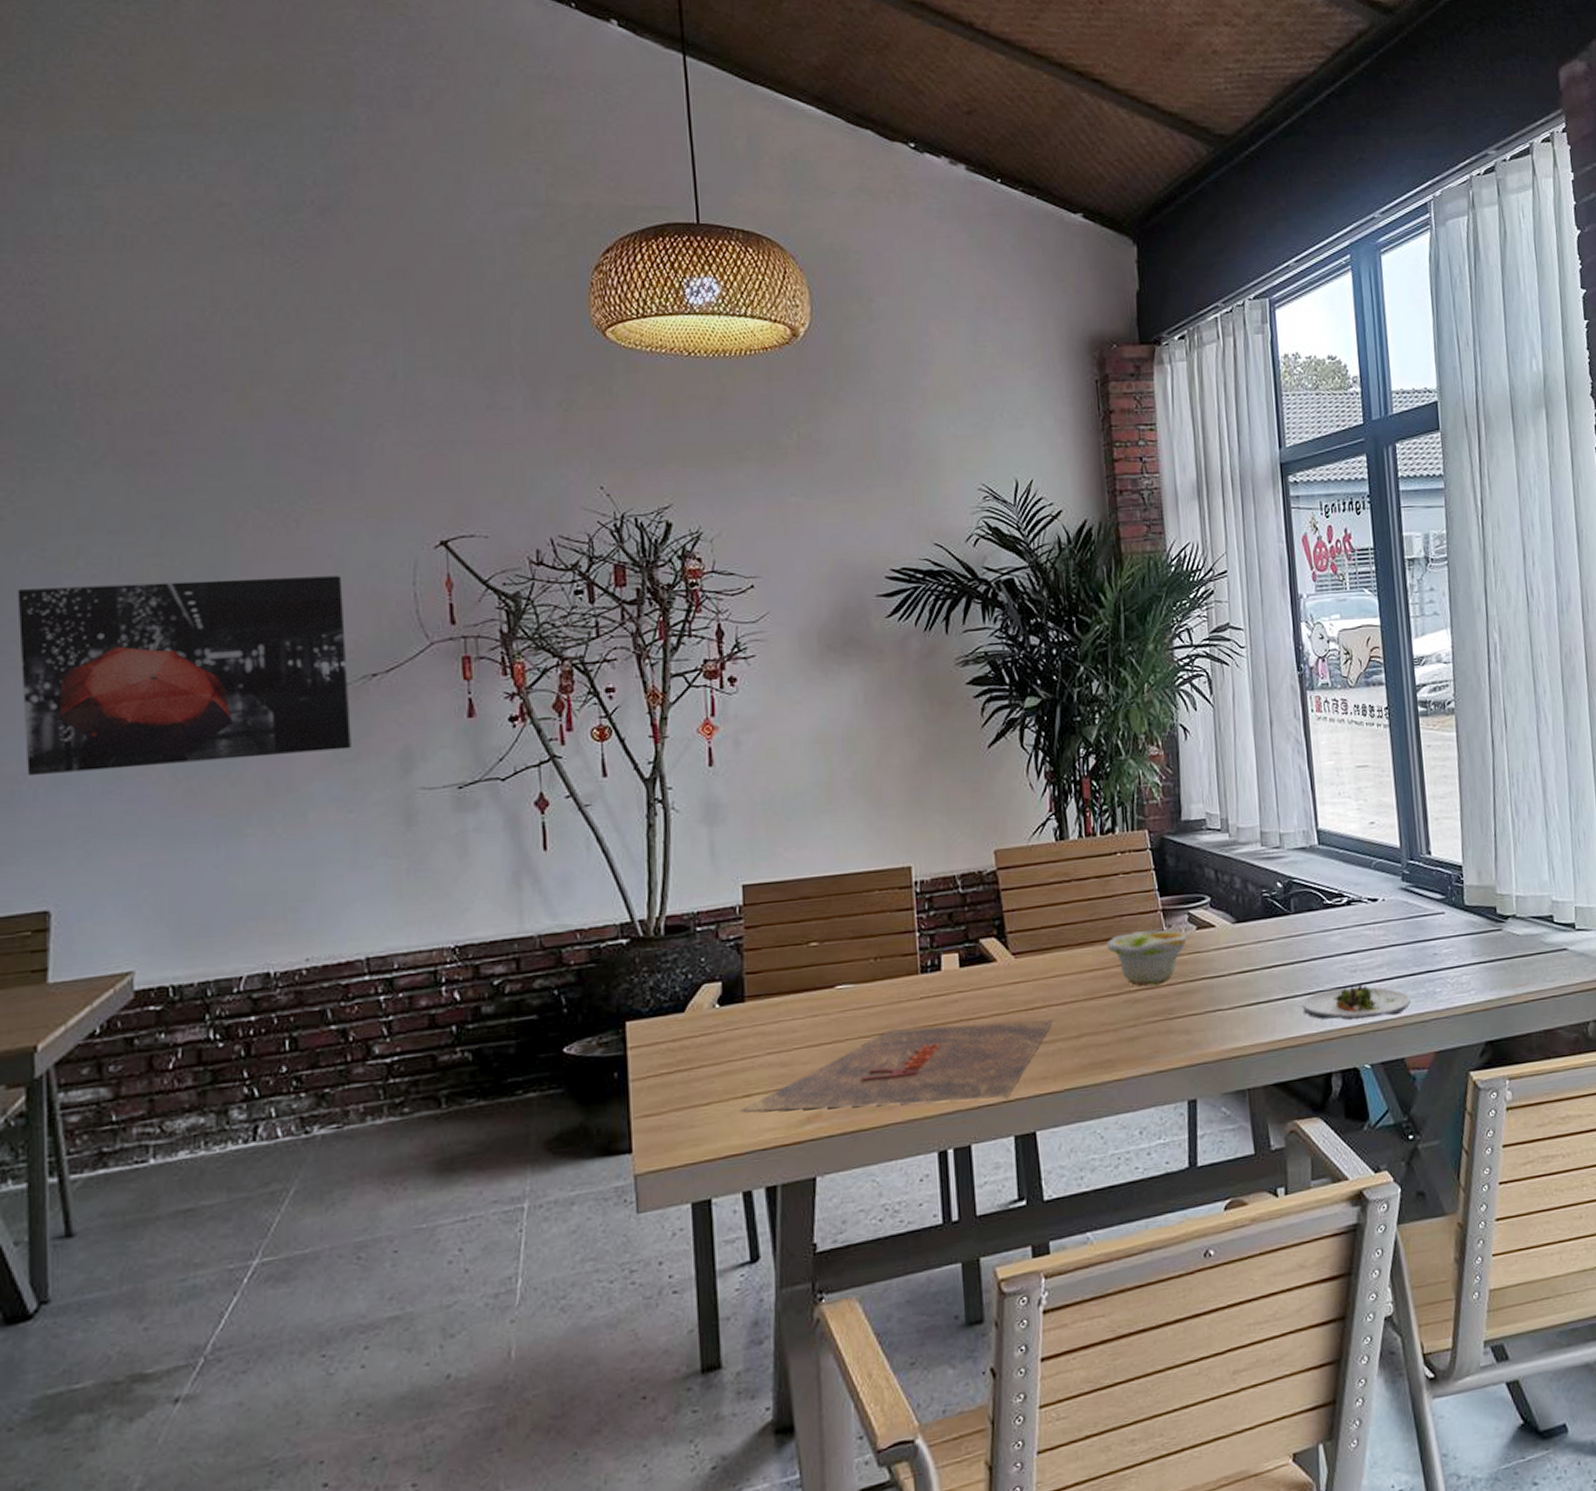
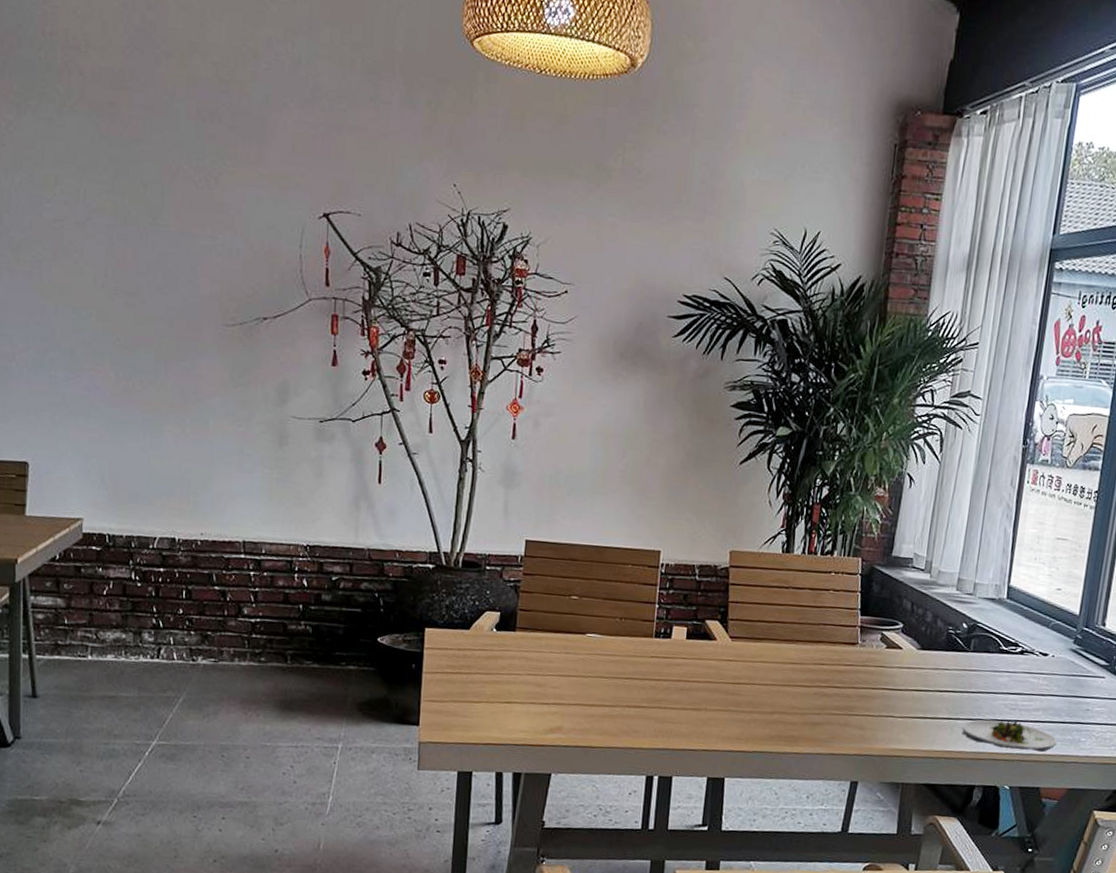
wall art: present [17,576,351,777] -> none [12,206,247,376]
placemat: present [740,1019,1054,1113] -> none [501,676,754,747]
bowl: present [1106,929,1187,987] -> none [808,639,876,687]

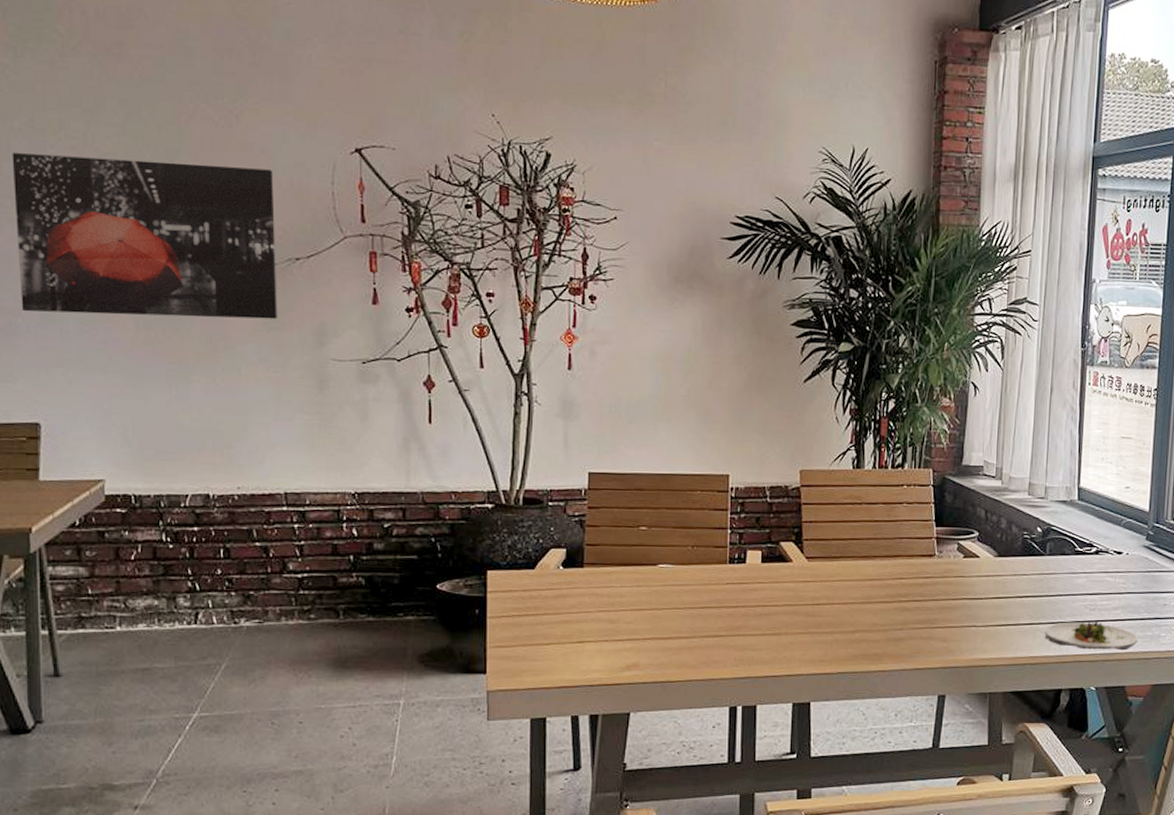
wall art: none [12,206,247,376] -> present [12,153,277,320]

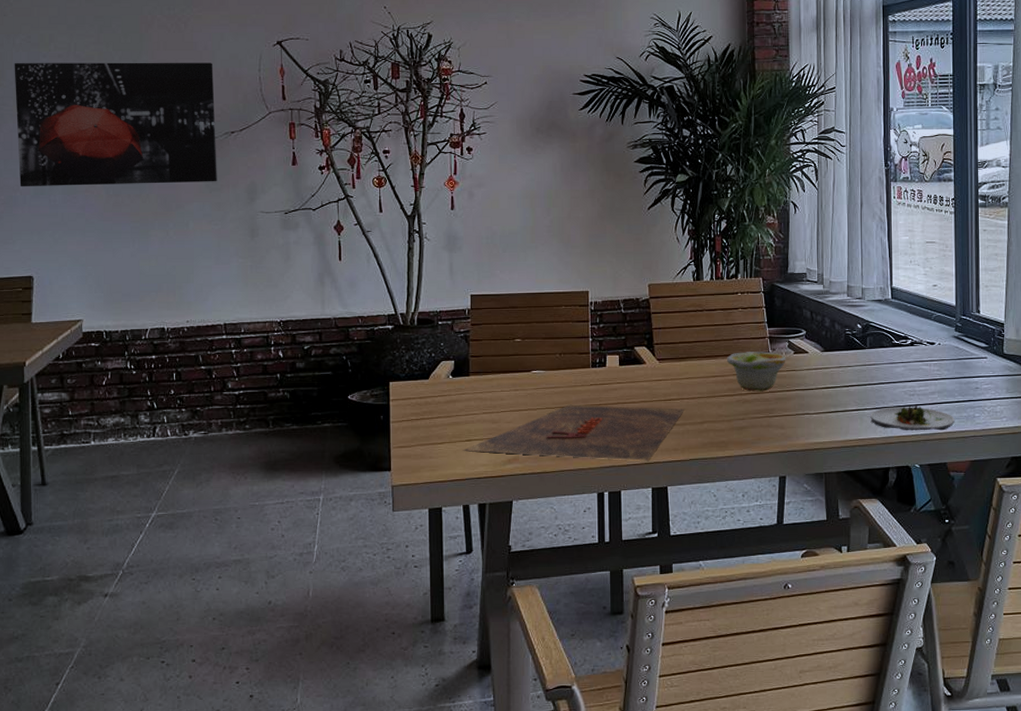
placemat: none [573,605,834,672] -> present [463,404,684,461]
bowl: none [885,553,954,599] -> present [726,351,786,392]

